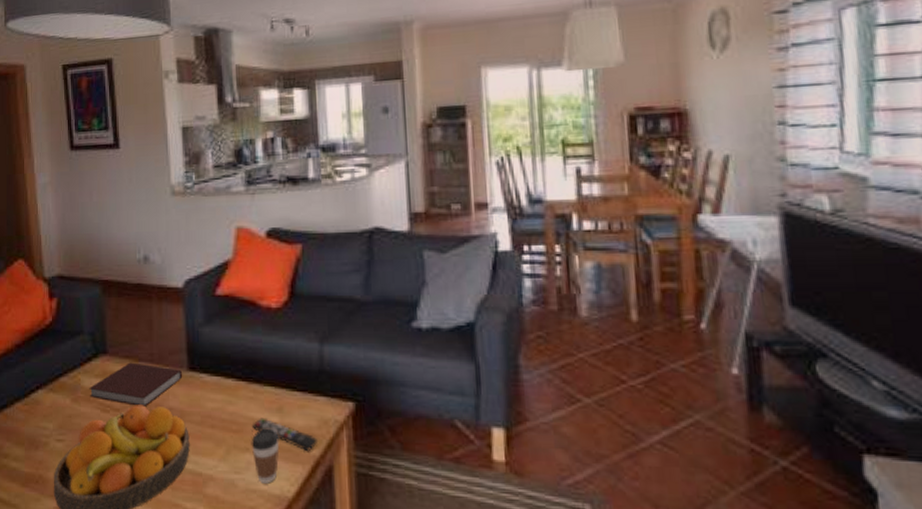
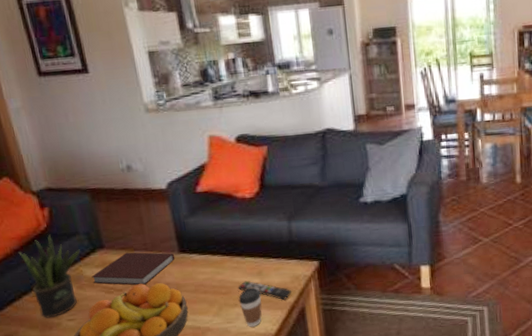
potted plant: none [19,331,82,435] -> present [18,235,80,318]

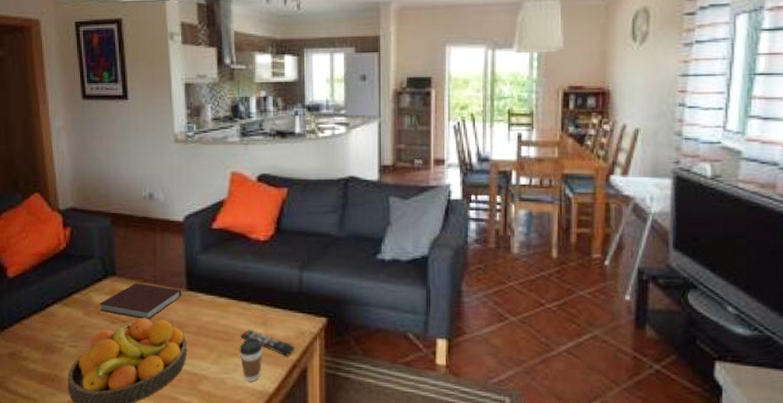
potted plant: present [18,235,80,318] -> none [36,256,93,341]

